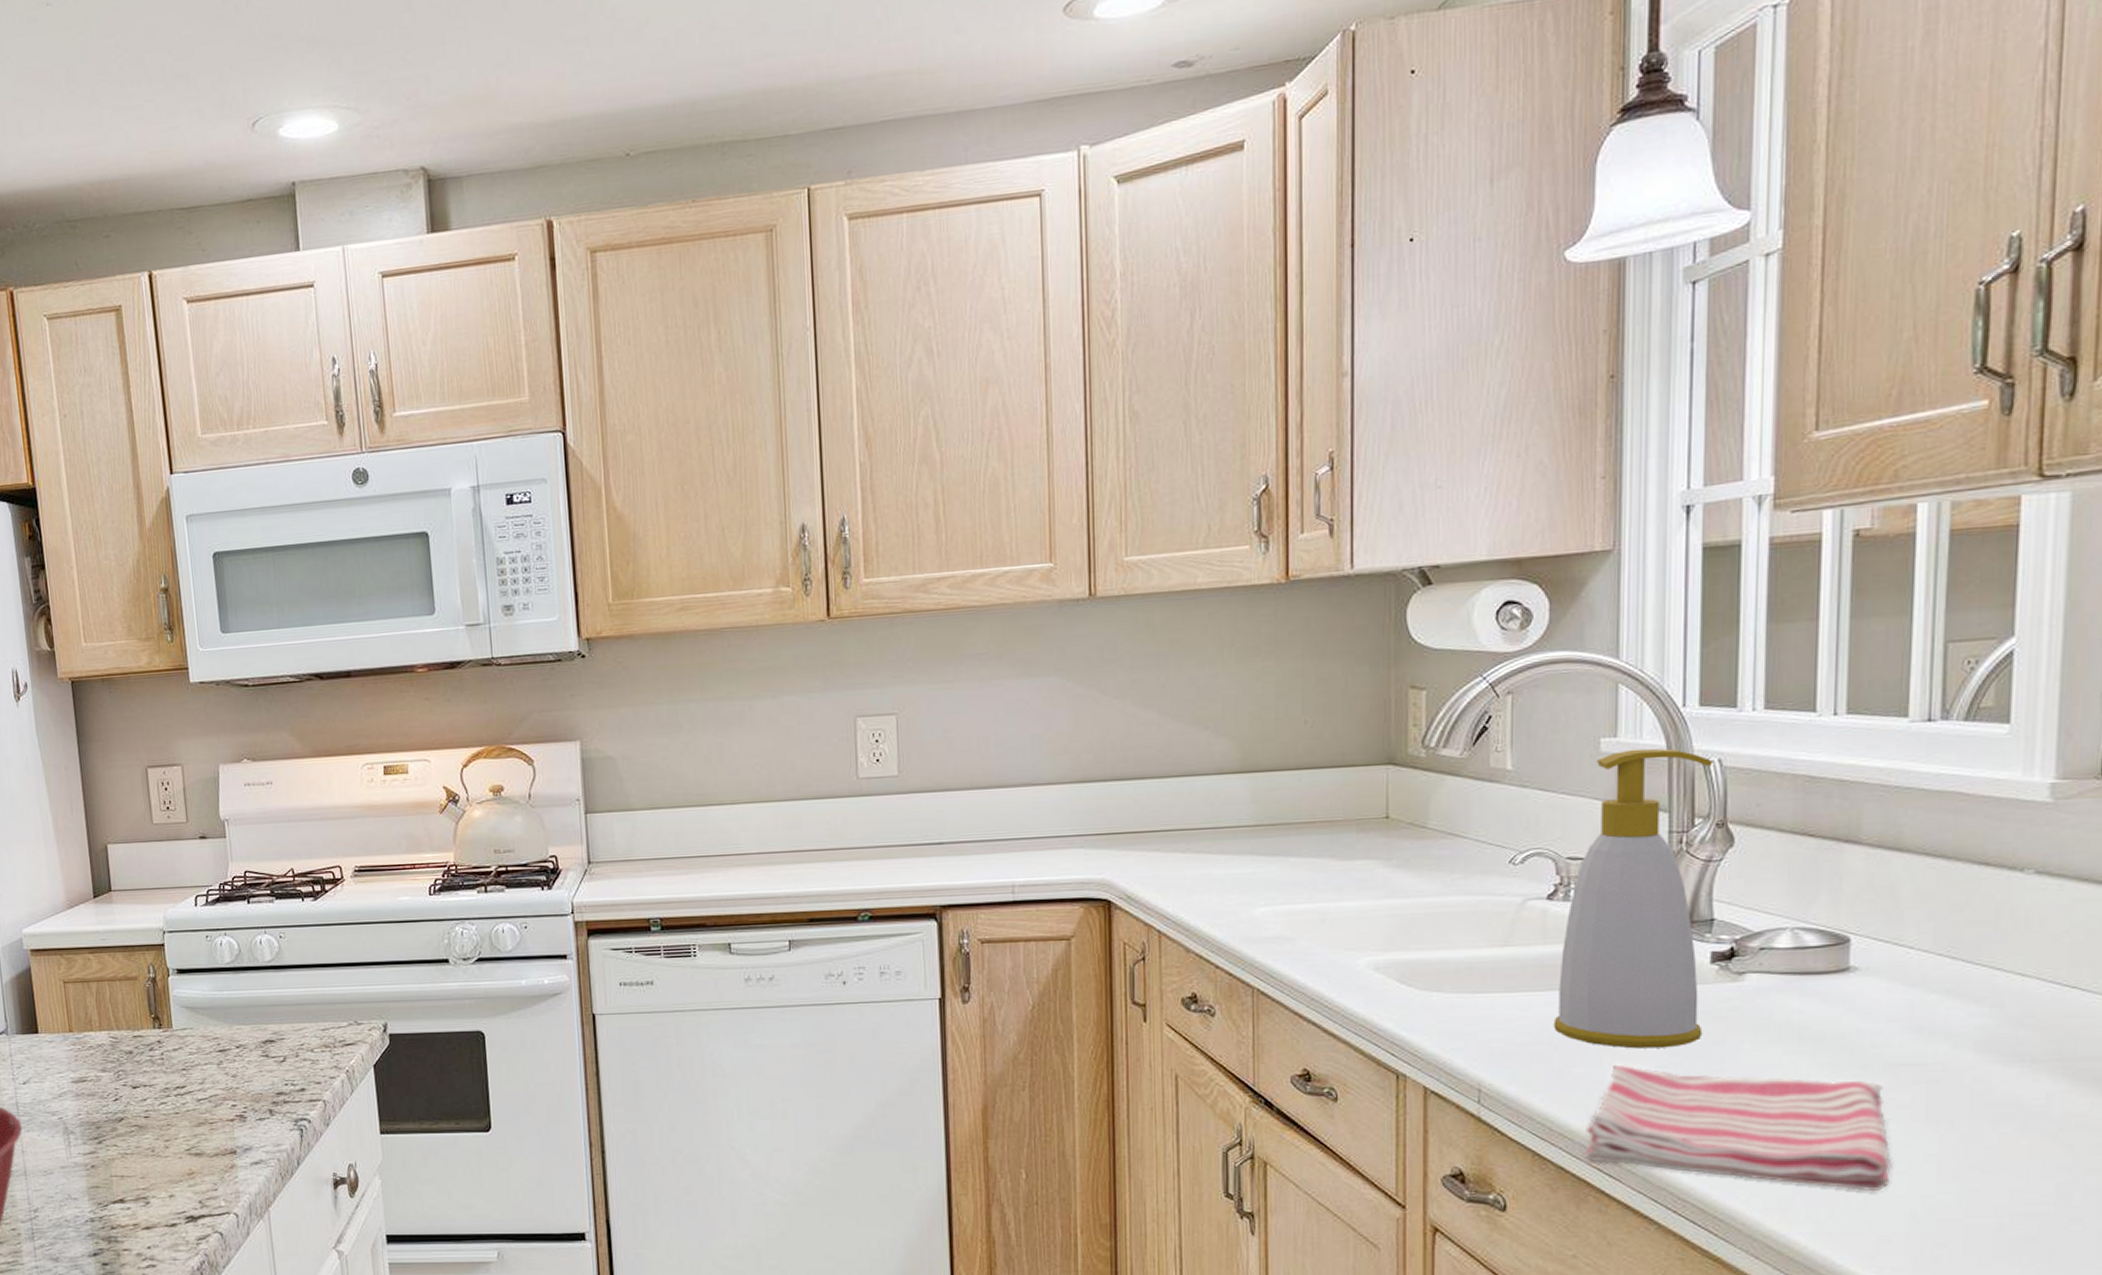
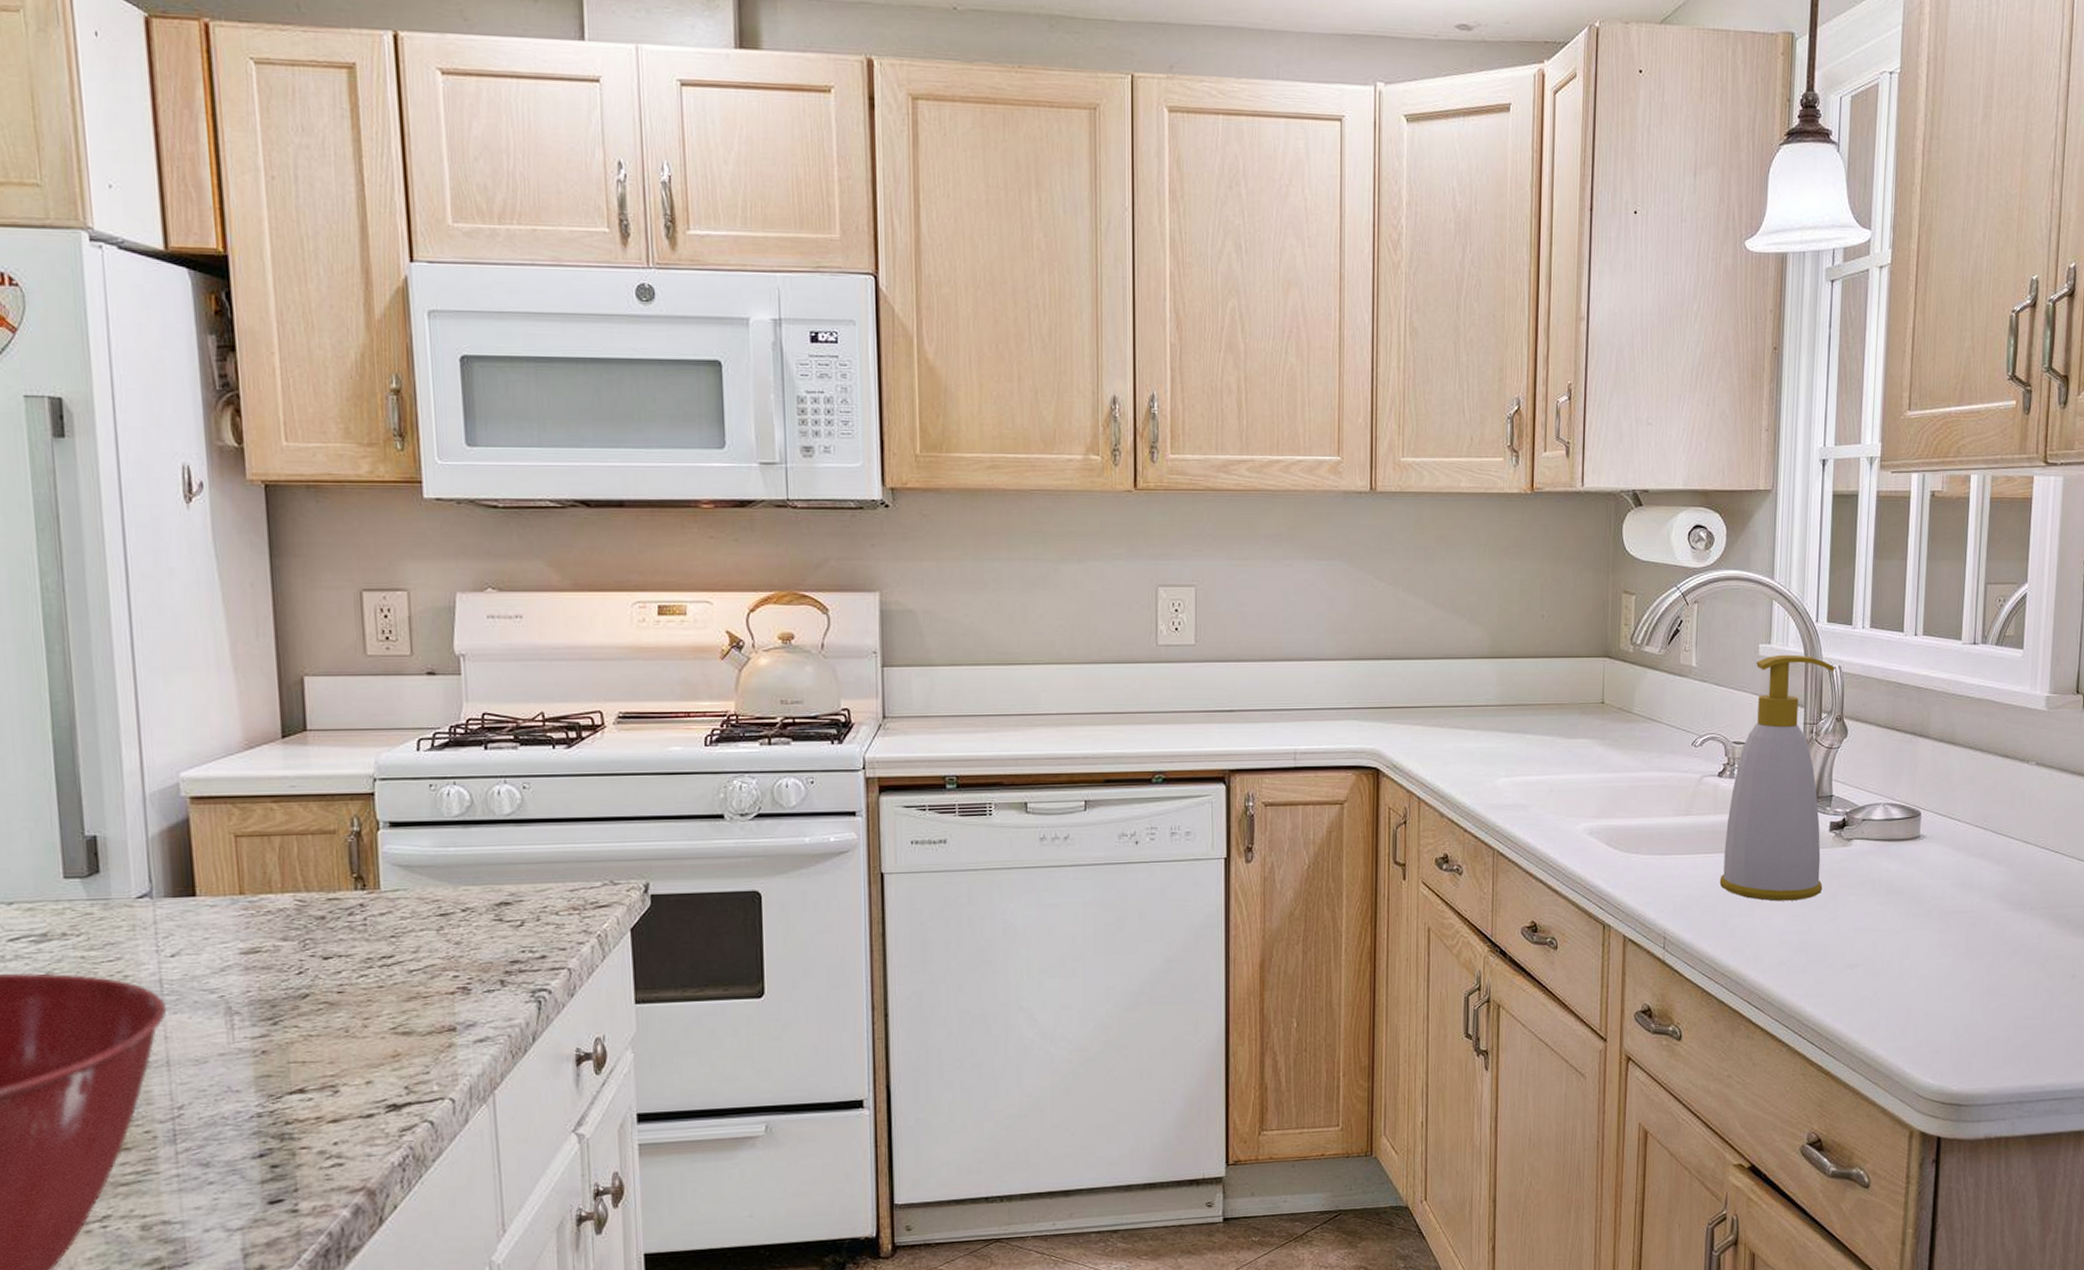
dish towel: present [1586,1064,1892,1192] -> none [1739,914,1943,1014]

